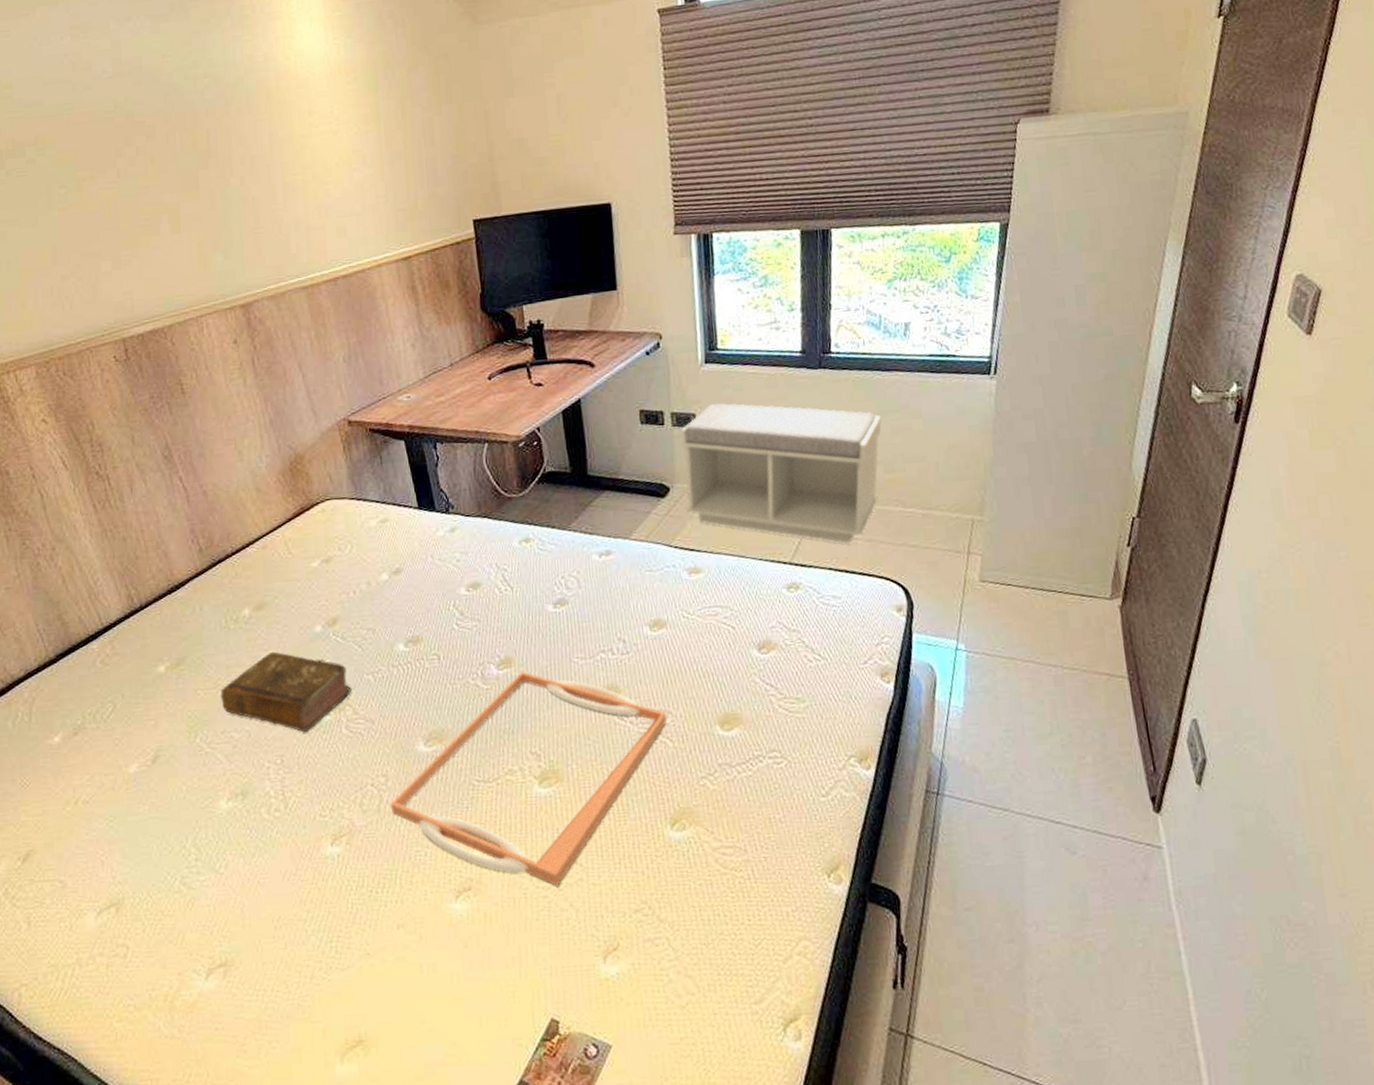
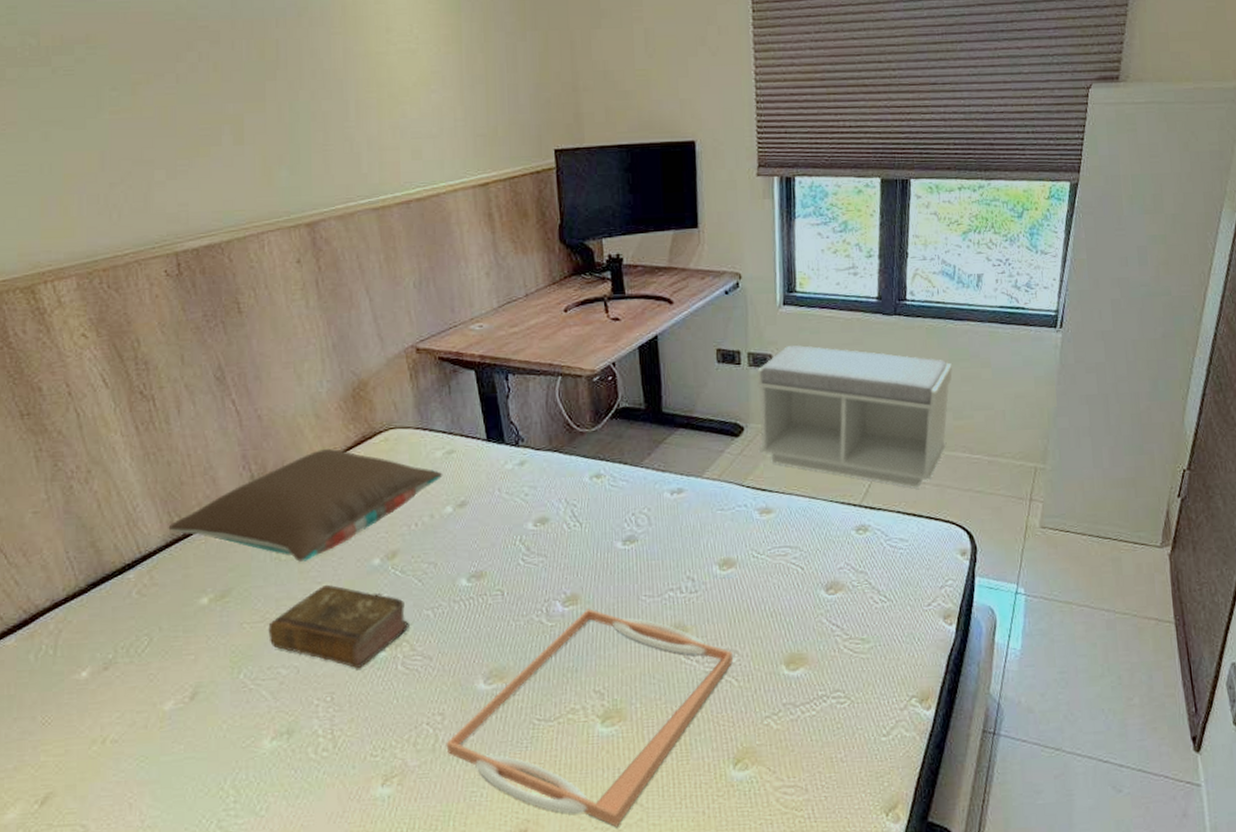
pillow: none [126,521,378,631] -> present [168,449,443,563]

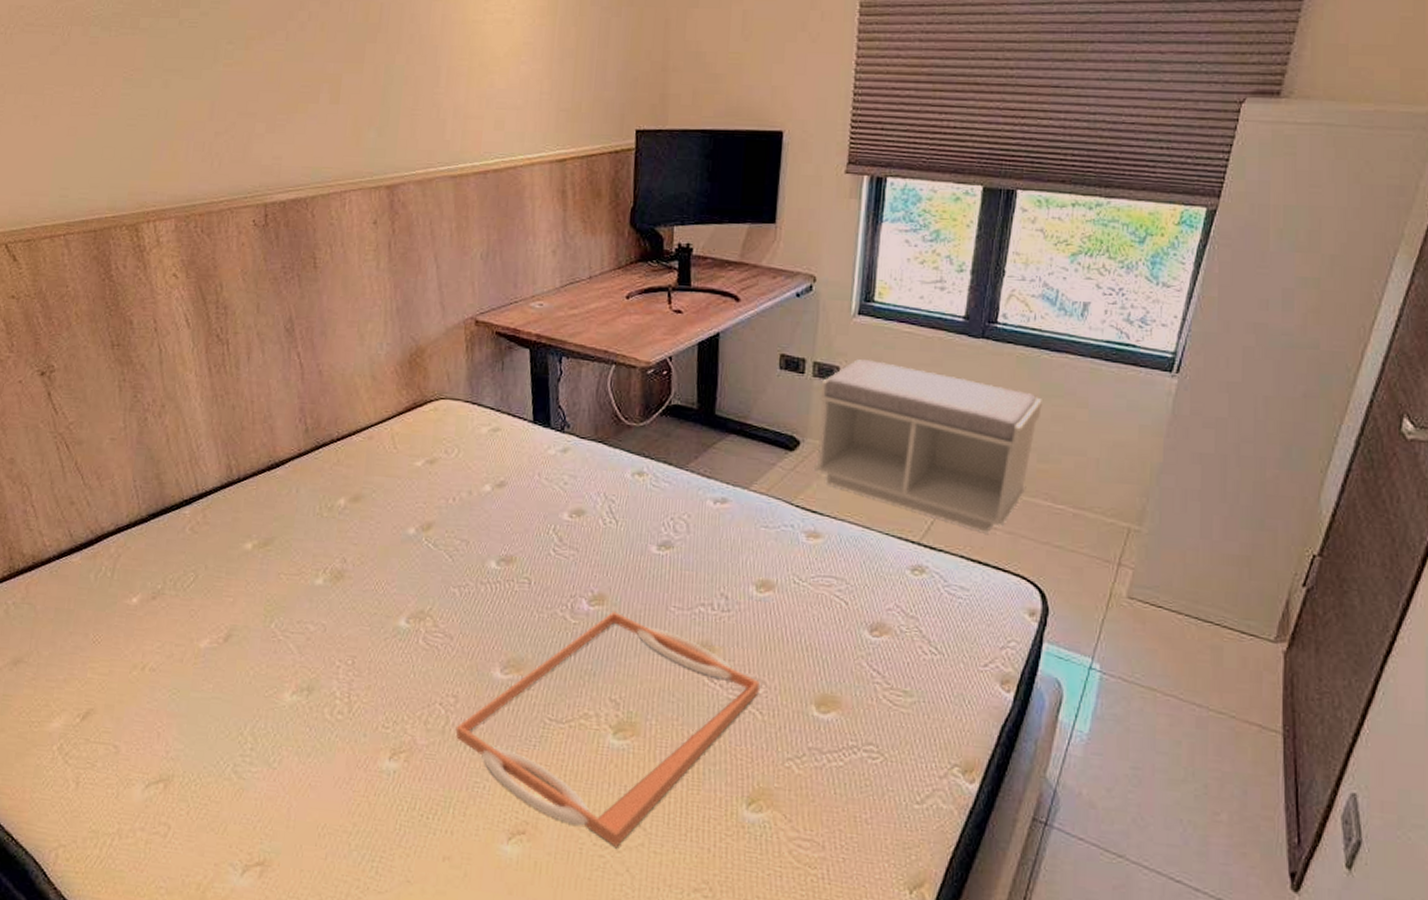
pillow: present [168,449,443,563] -> none [225,411,486,522]
book: present [268,584,409,669] -> none [302,547,435,637]

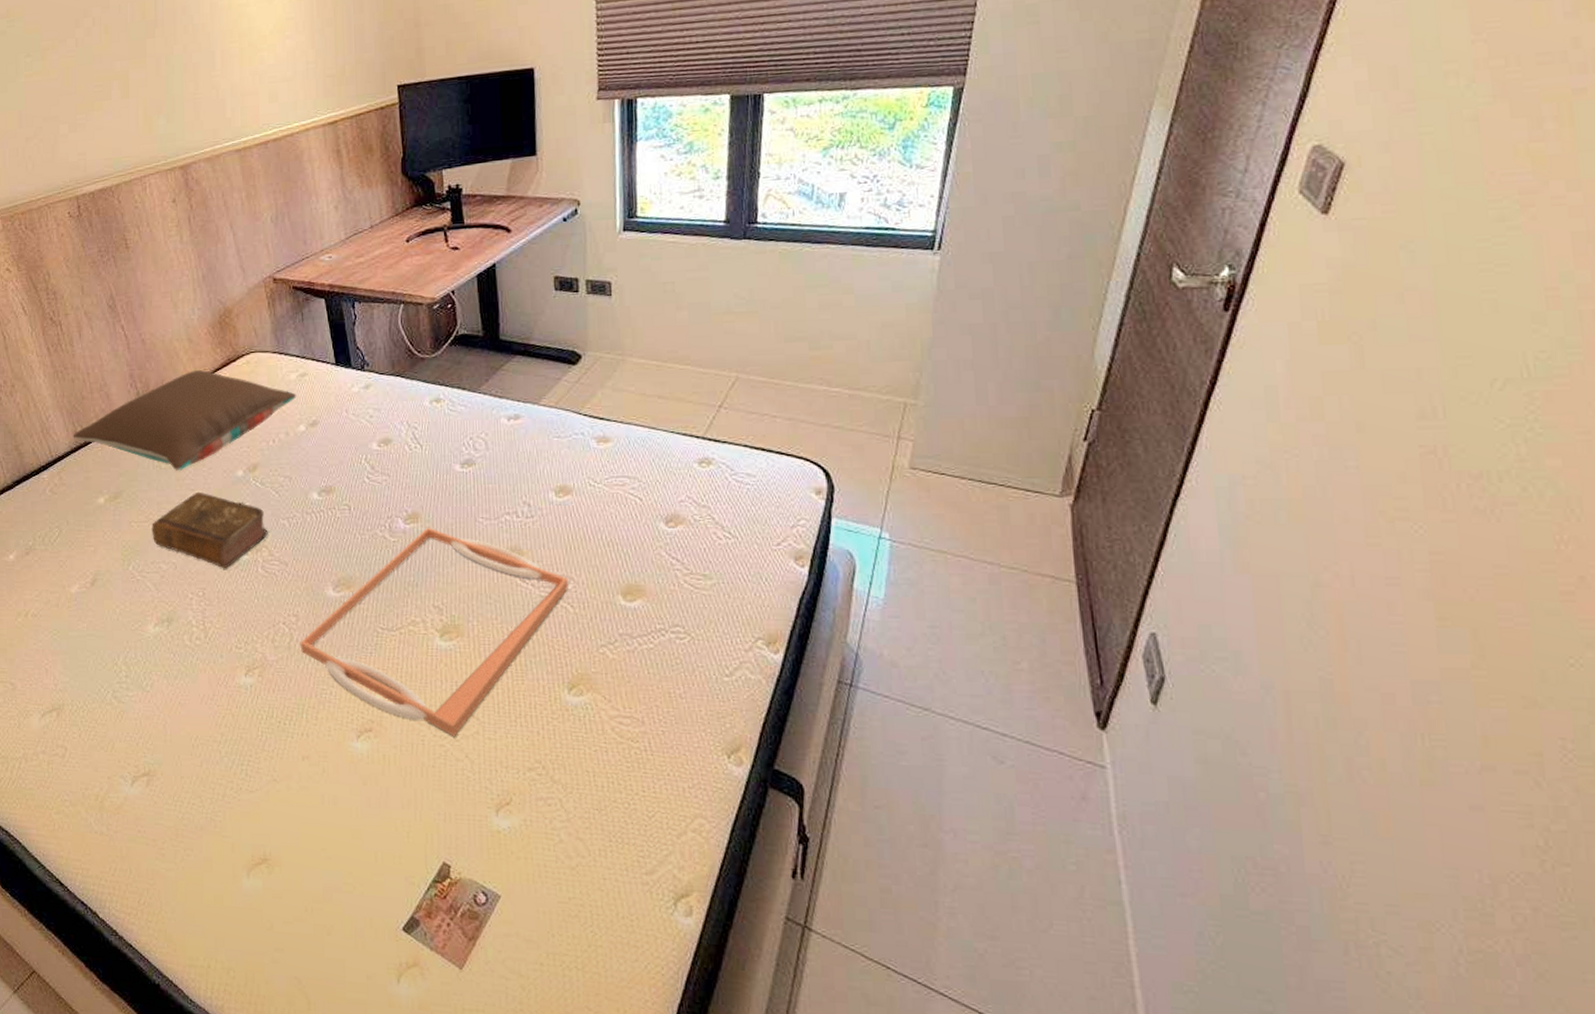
pillow: none [225,411,486,522] -> present [73,370,297,471]
book: none [302,547,435,637] -> present [151,491,268,569]
bench: present [813,358,1042,534] -> none [595,271,809,422]

